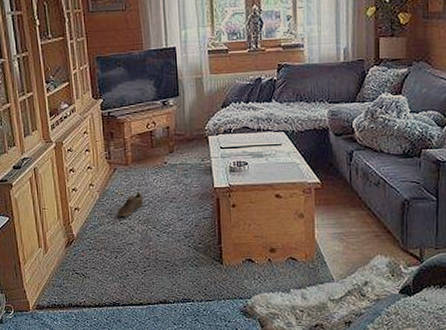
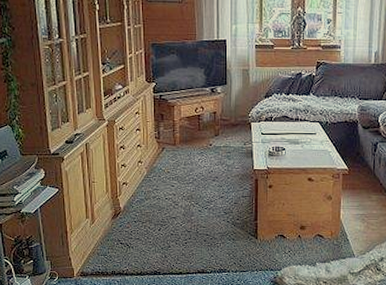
sneaker: present [117,191,143,217] -> none [163,169,188,192]

